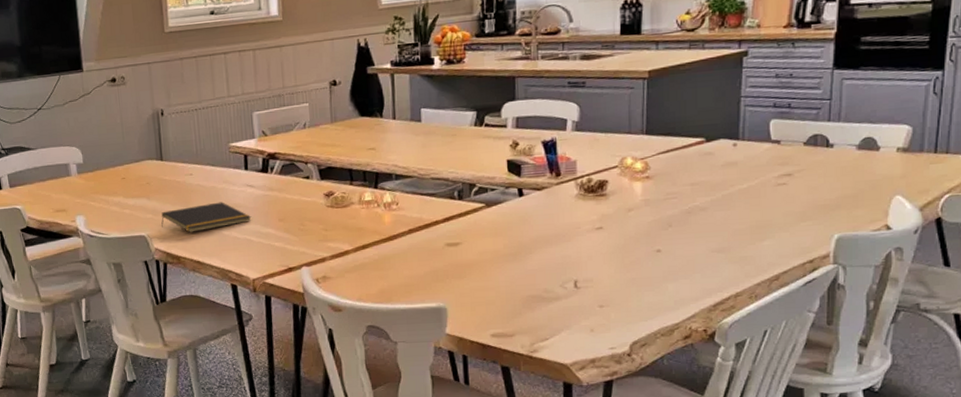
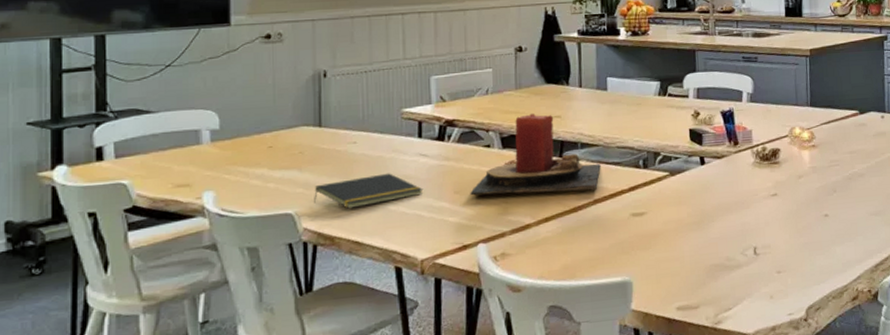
candle: none [293,146,415,223] -> present [470,114,601,196]

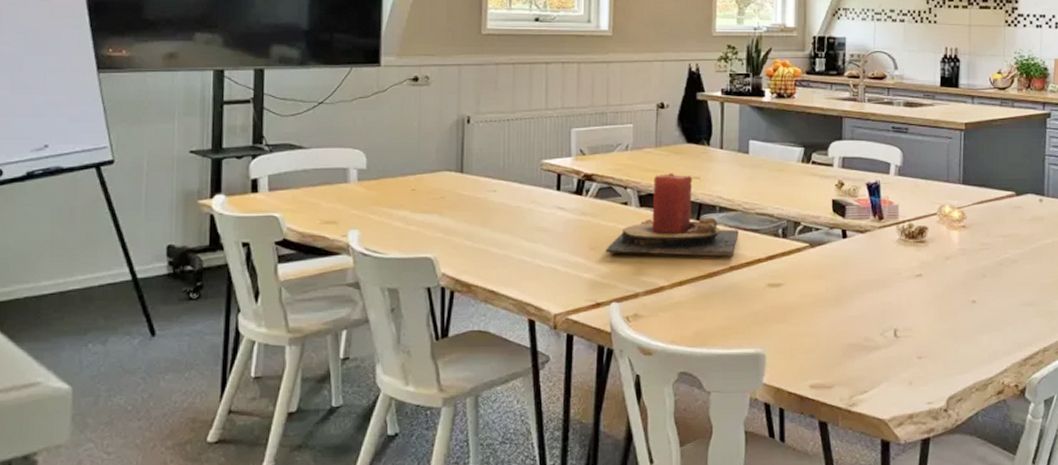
notepad: present [314,173,424,209] -> none [453,224,560,257]

